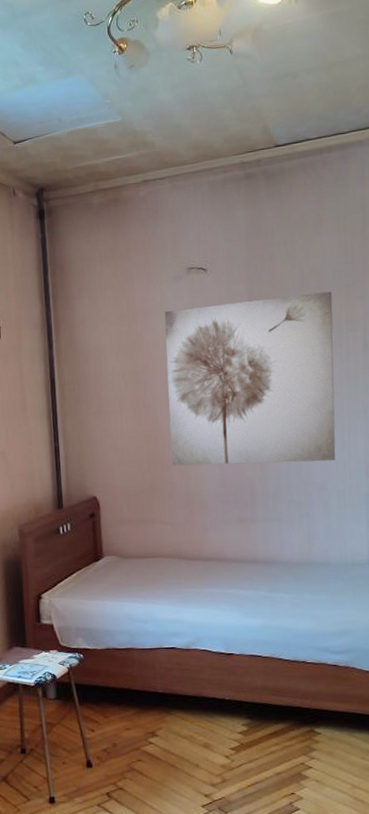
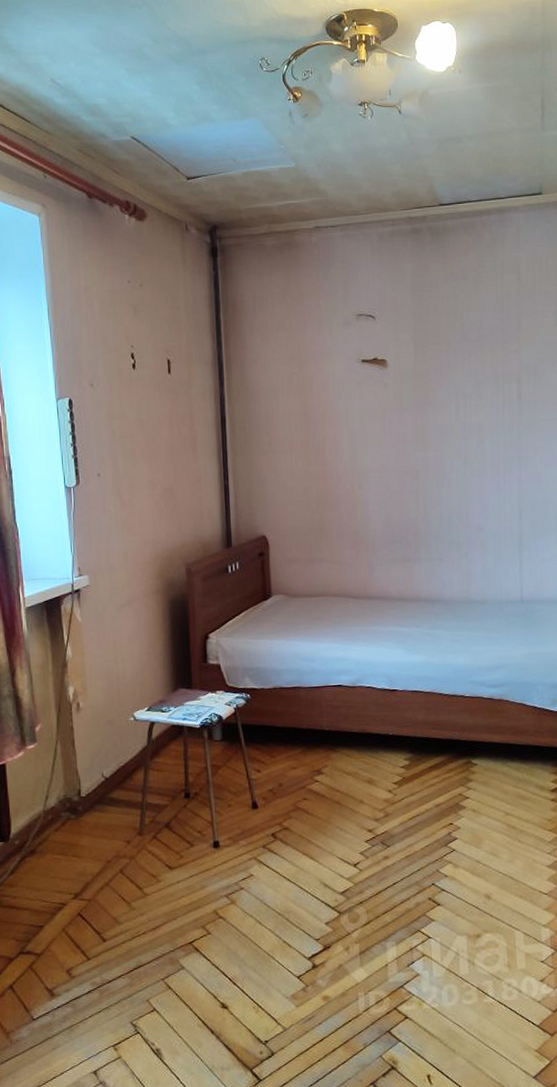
wall art: present [164,291,336,466] -> none [334,344,493,506]

